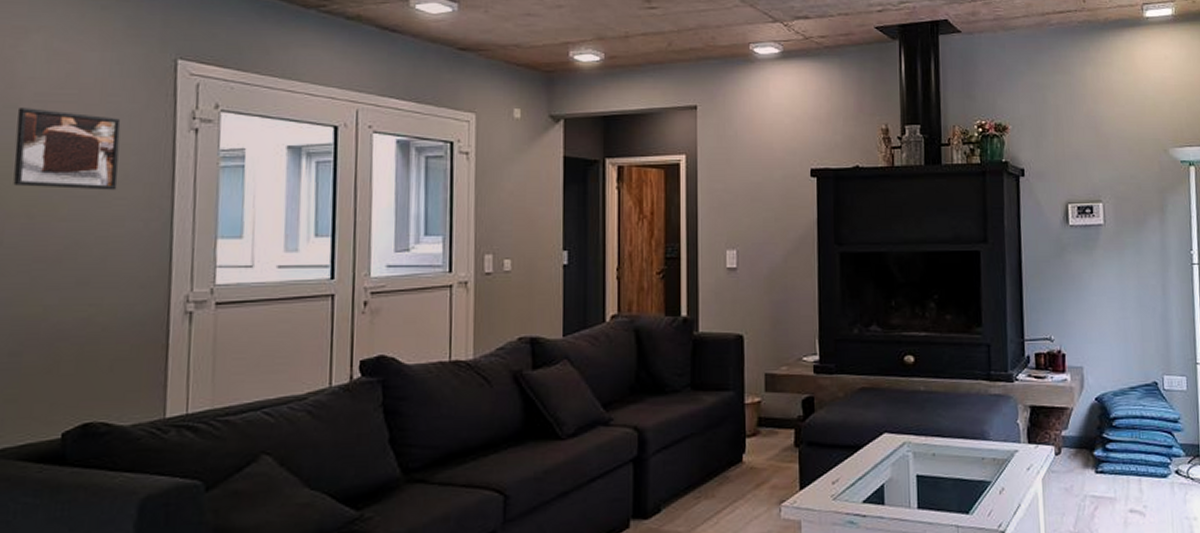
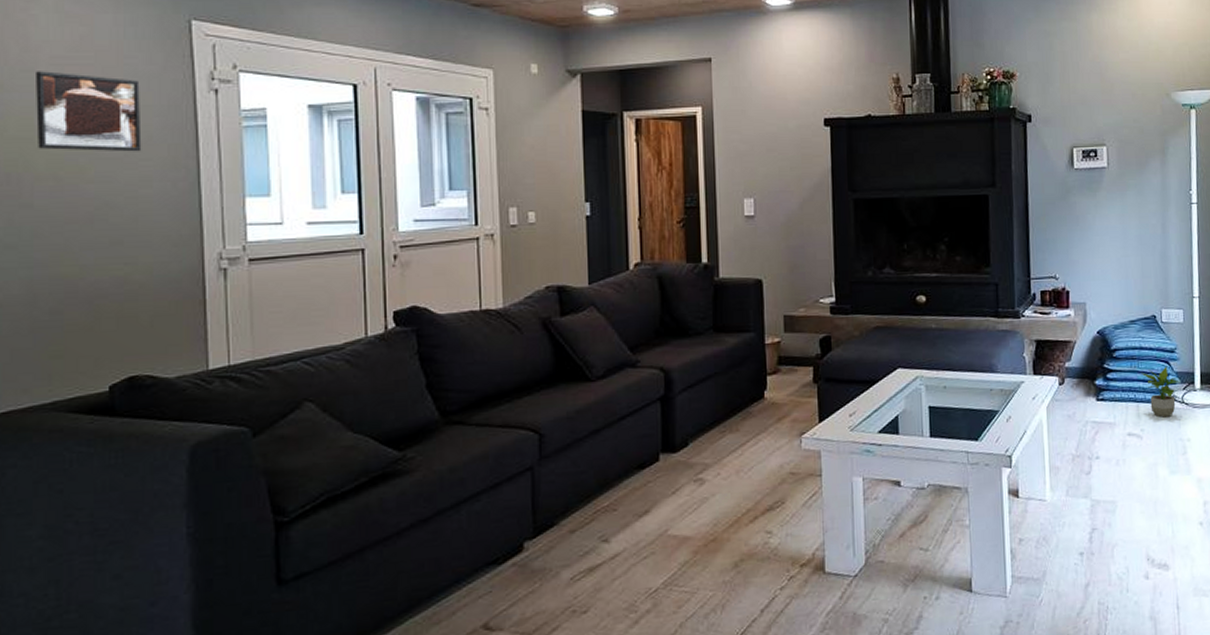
potted plant: none [1143,437,1185,493] -> present [1141,366,1181,418]

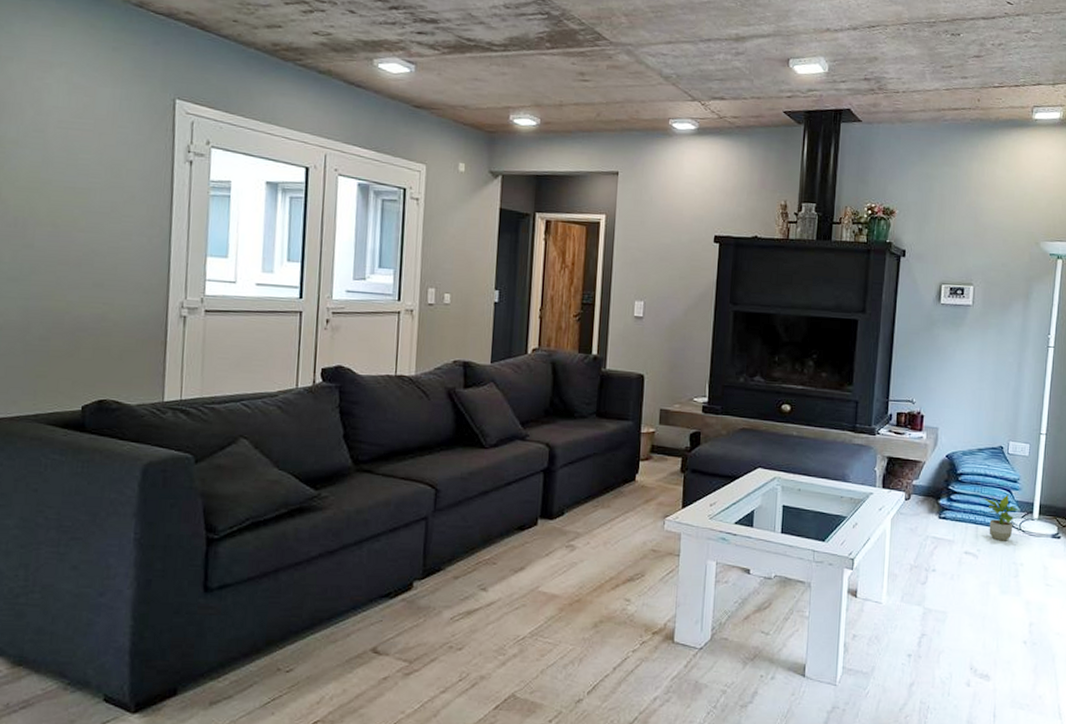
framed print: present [34,71,142,152] -> none [41,132,129,209]

